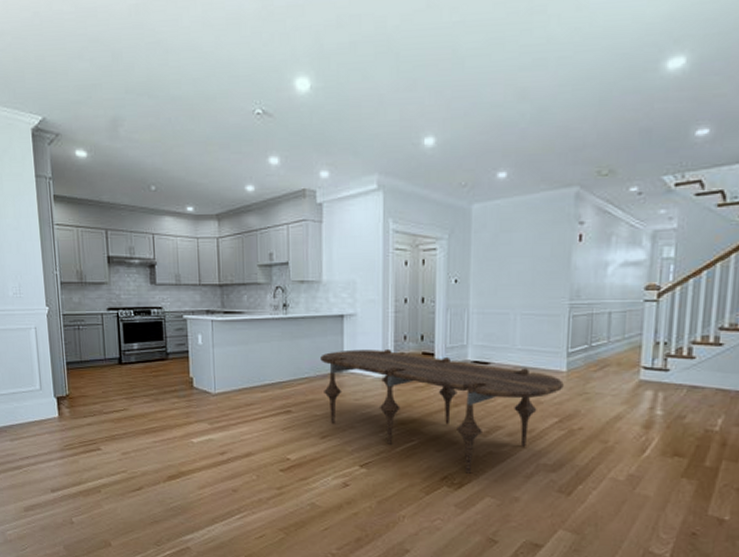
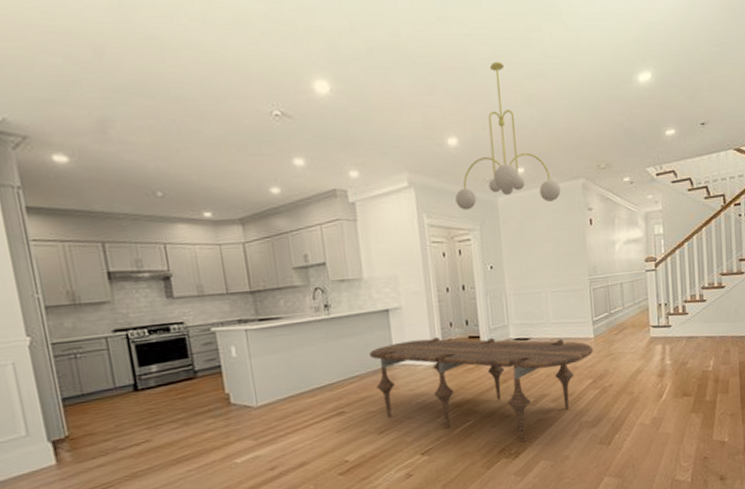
chandelier: none [425,50,548,217] -> present [455,61,561,210]

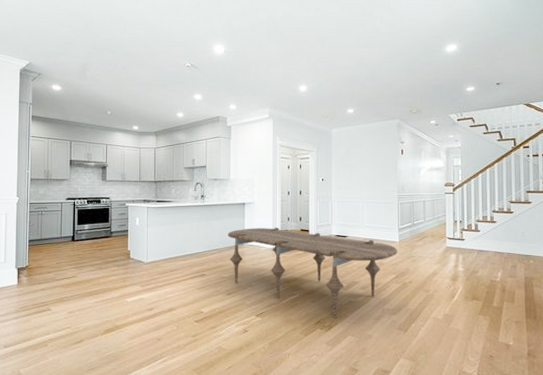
chandelier: present [455,61,561,210] -> none [301,35,380,137]

